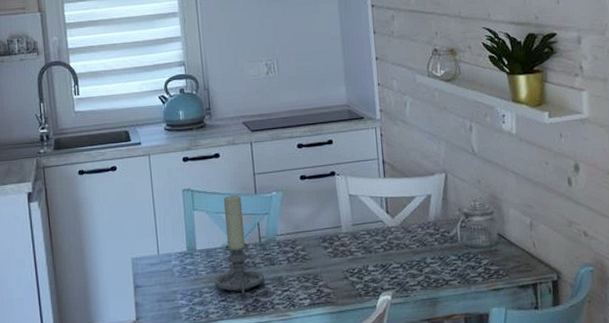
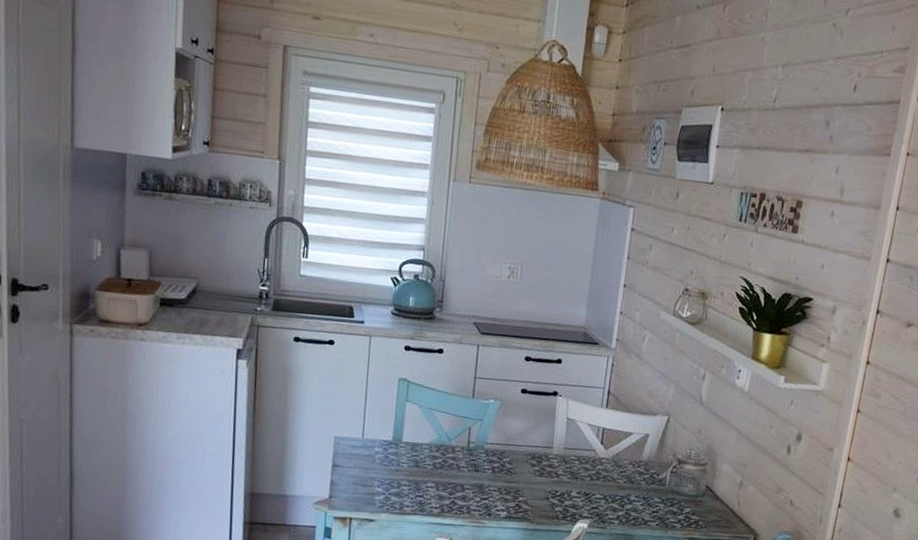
candle holder: present [214,195,265,296] -> none [414,394,467,495]

